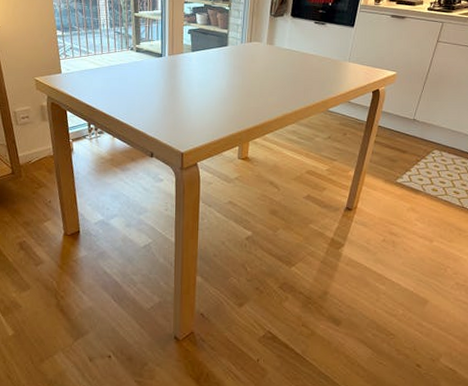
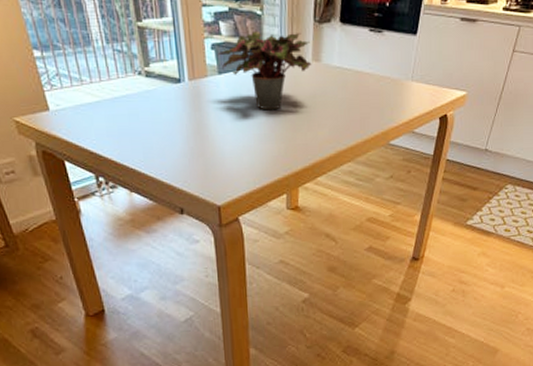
potted plant: none [192,21,267,80] -> present [217,30,312,111]

